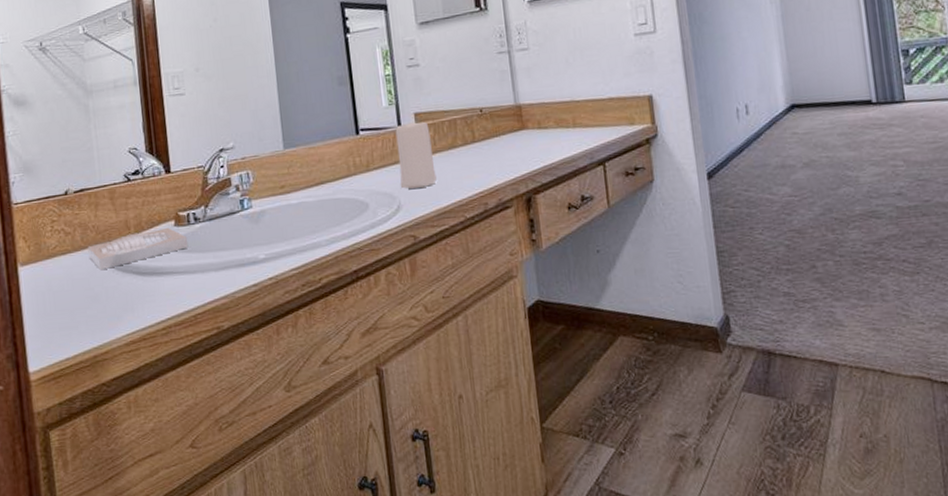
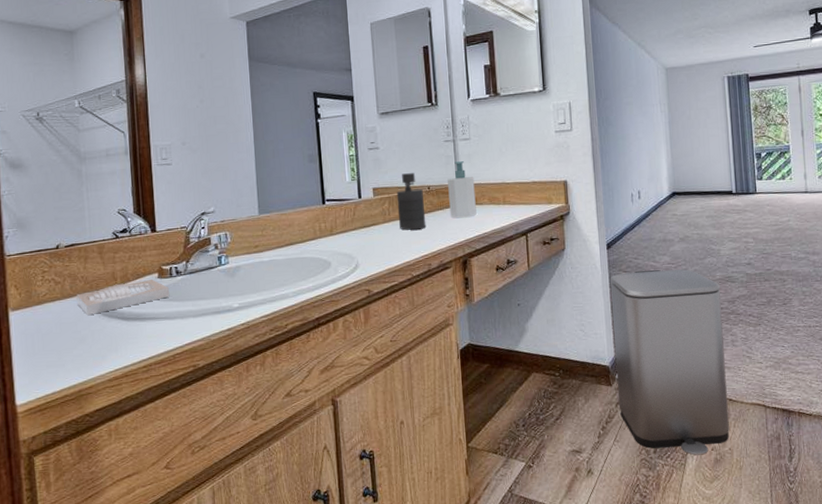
candle: present [395,121,437,189] -> none [356,195,389,251]
perfume bottle: none [442,93,480,163] -> present [396,173,426,230]
soap bottle: none [503,76,541,147] -> present [447,161,477,219]
pedal bin: none [713,203,883,444] -> present [610,269,730,456]

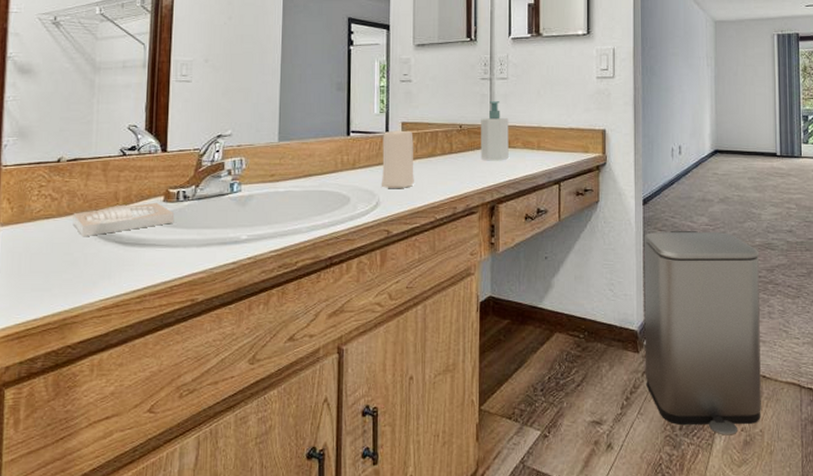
candle: none [356,195,389,251] -> present [381,130,414,188]
perfume bottle: present [396,173,426,230] -> none [425,109,455,170]

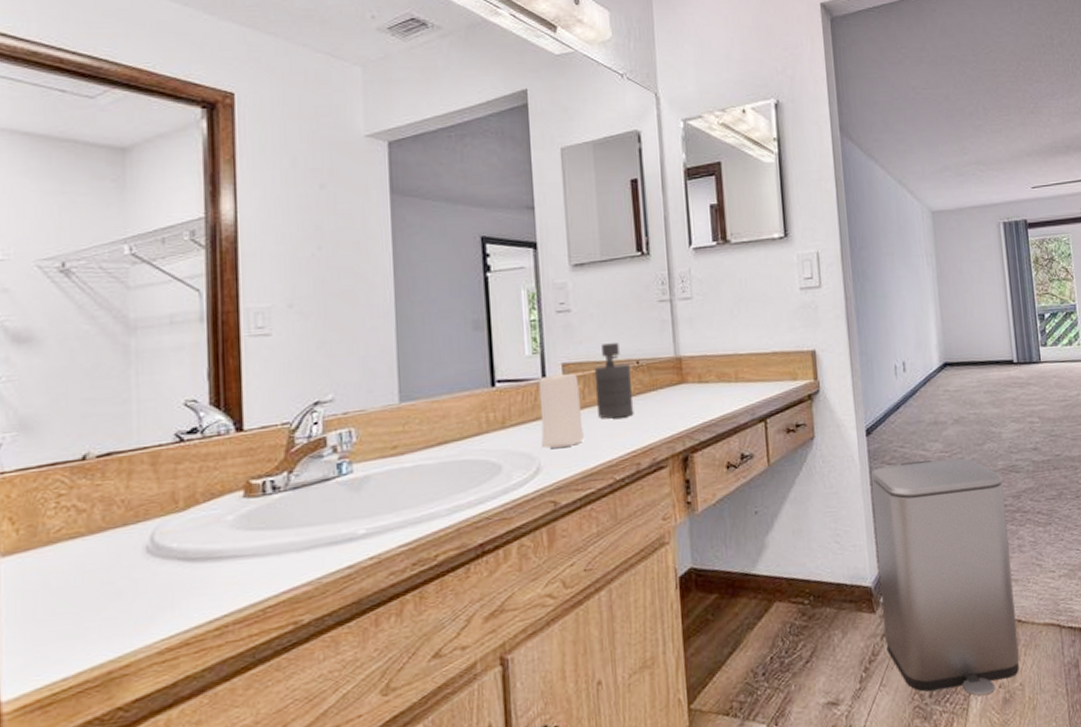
soap dish: present [73,202,175,237] -> none [111,499,261,558]
perfume bottle: none [425,109,455,170] -> present [594,343,634,419]
soap bottle: present [481,101,509,161] -> none [662,327,701,402]

